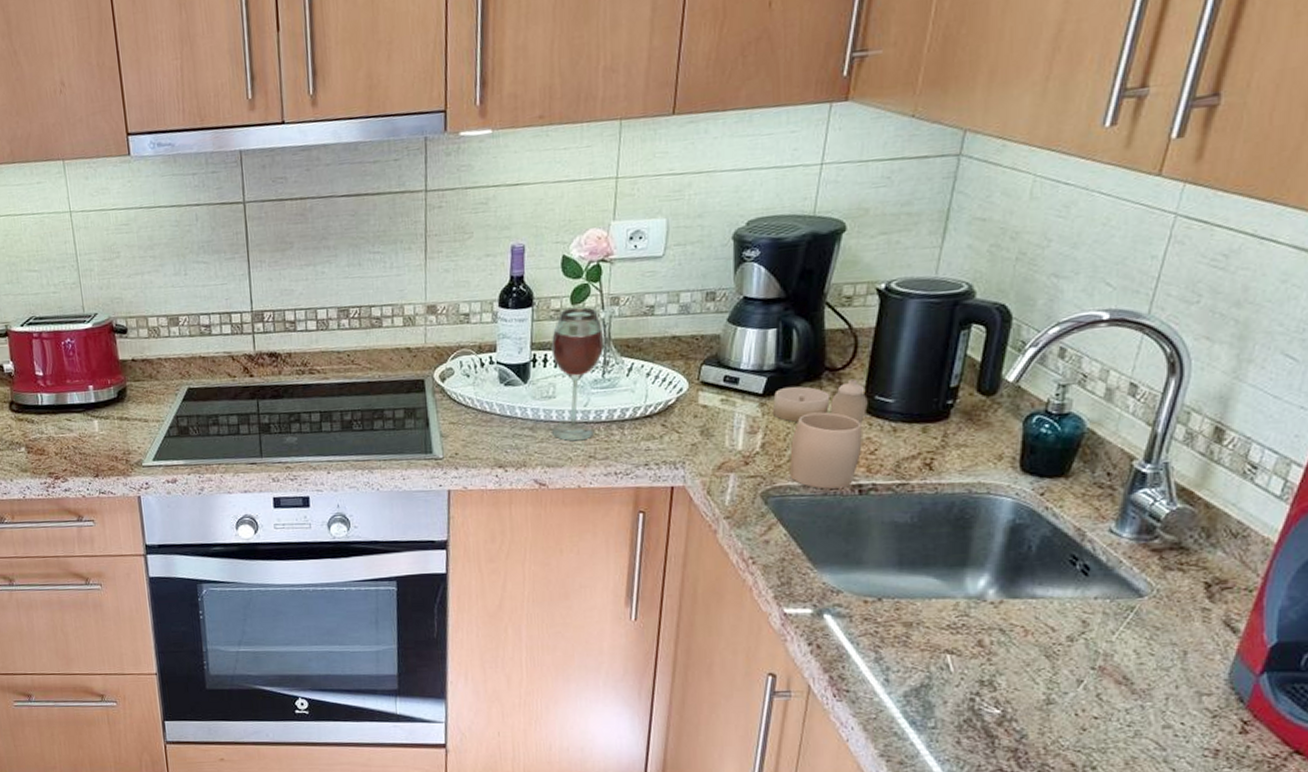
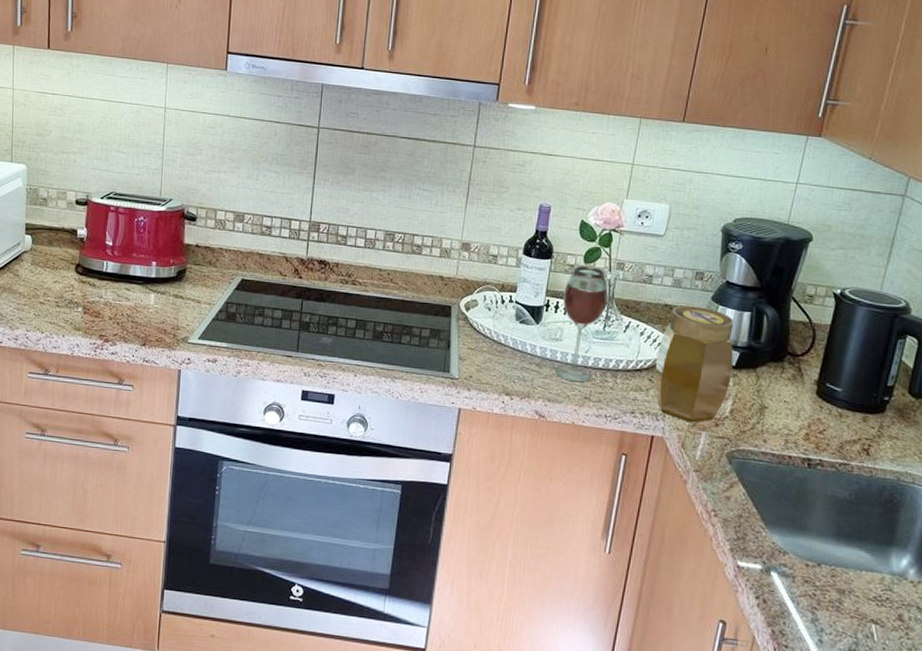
jar: none [667,332,760,466] -> present [655,305,734,423]
sugar bowl: present [772,378,868,424] -> none [741,363,820,405]
mug: present [790,412,862,489] -> none [752,389,814,460]

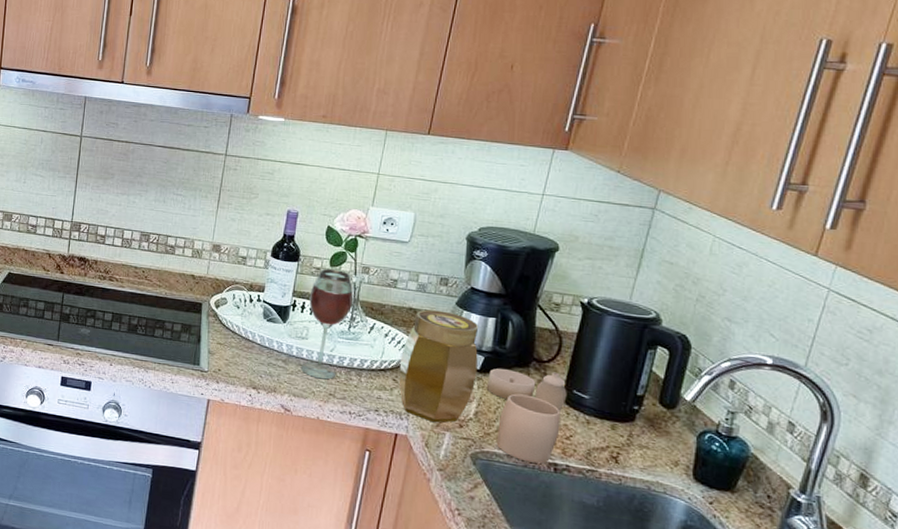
sugar bowl: none [741,363,820,405] -> present [486,368,567,411]
mug: none [752,389,814,460] -> present [497,393,561,464]

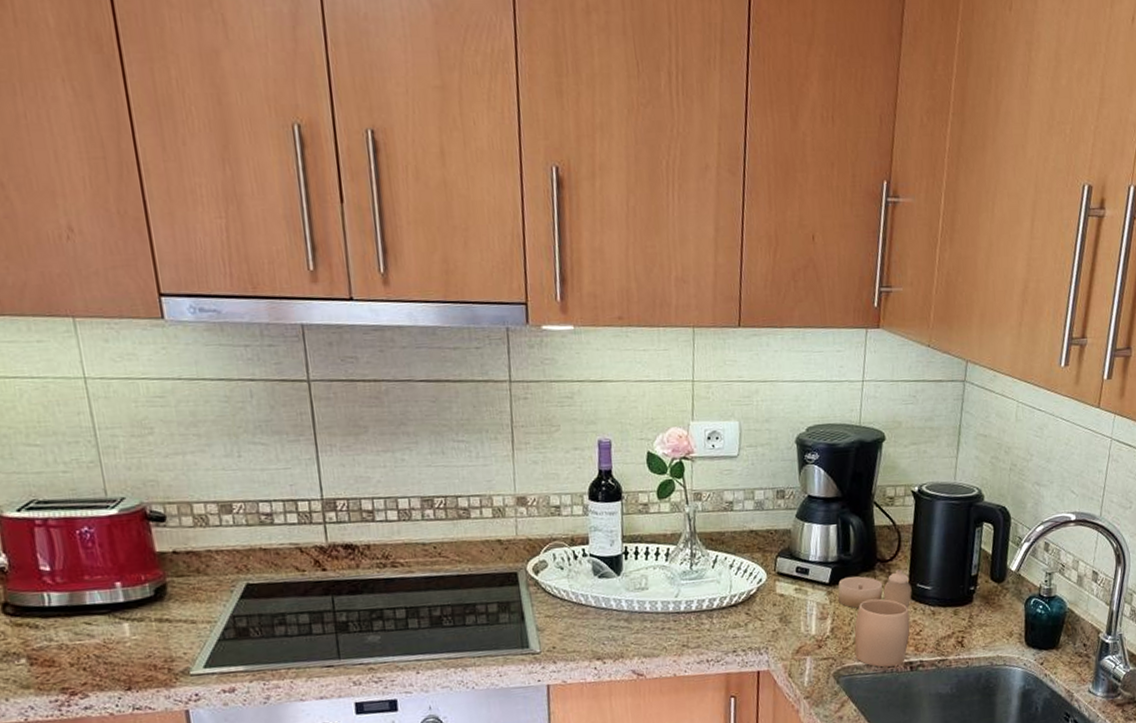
wineglass: present [301,268,354,380] -> none [641,501,690,631]
jar: present [399,309,479,423] -> none [750,527,828,650]

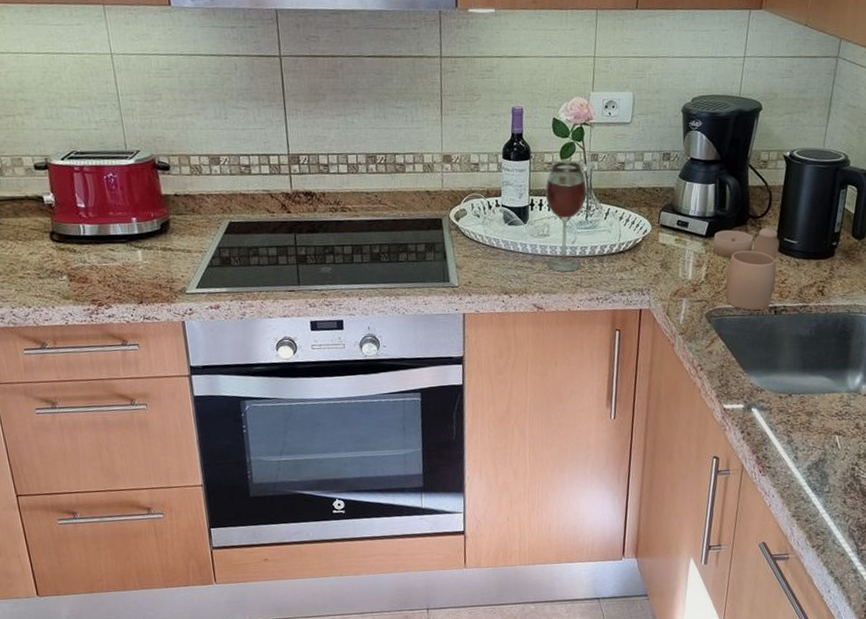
wineglass: none [641,501,690,631] -> present [545,161,587,272]

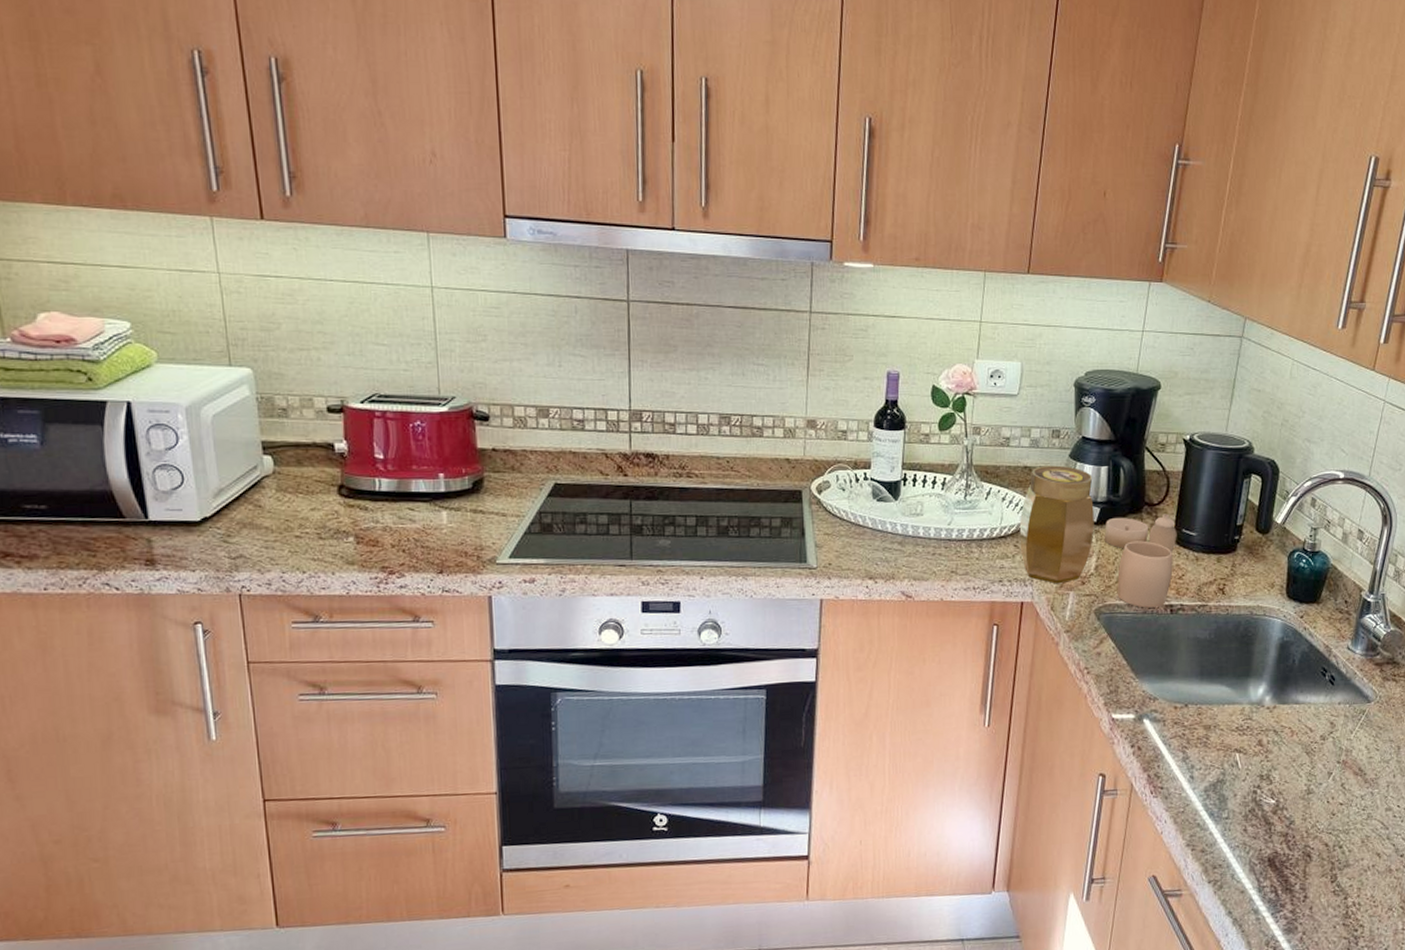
wineglass: present [545,161,587,272] -> none [919,433,967,557]
jar: none [636,185,704,292] -> present [1019,465,1094,584]

